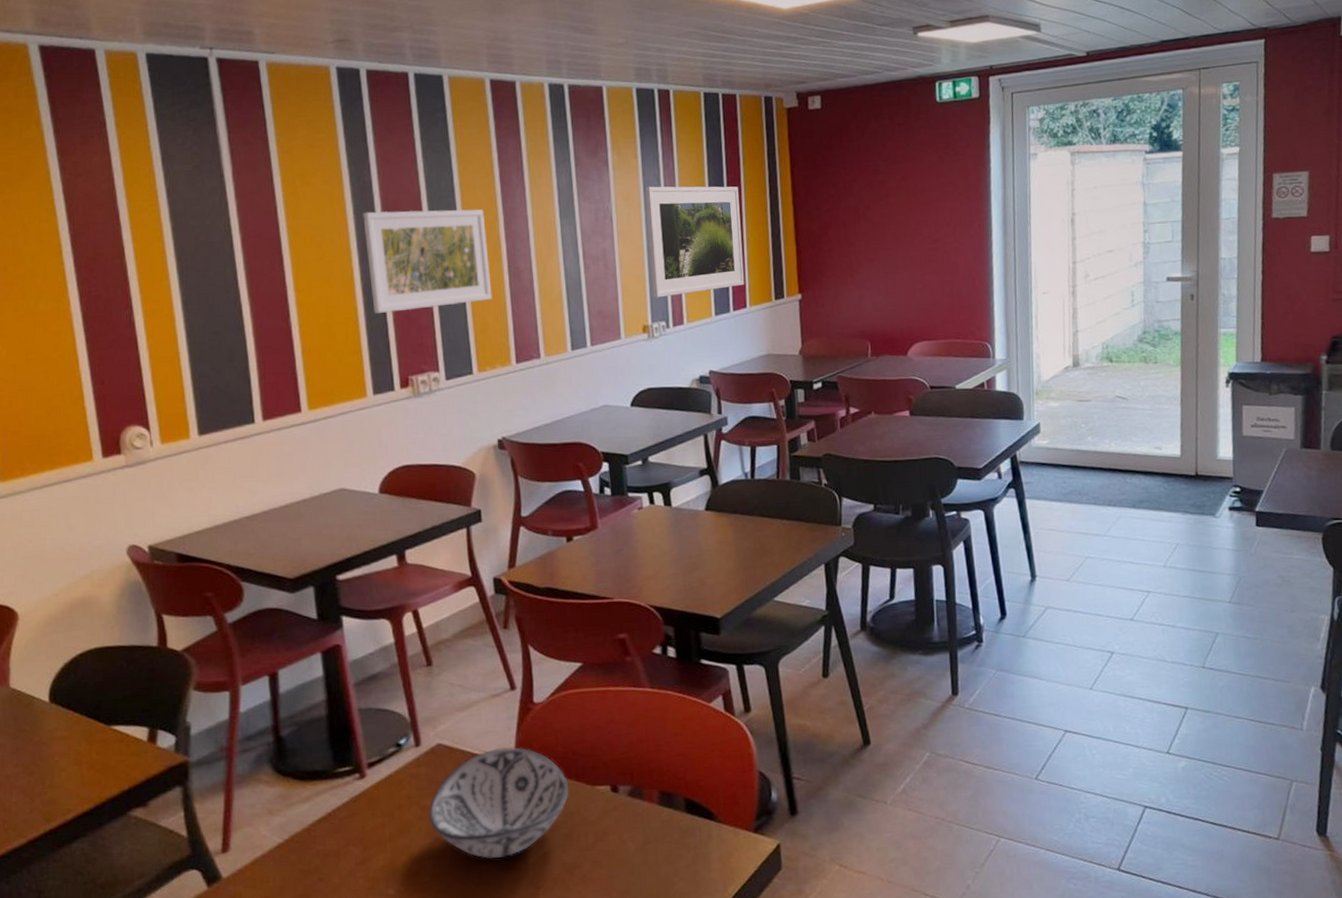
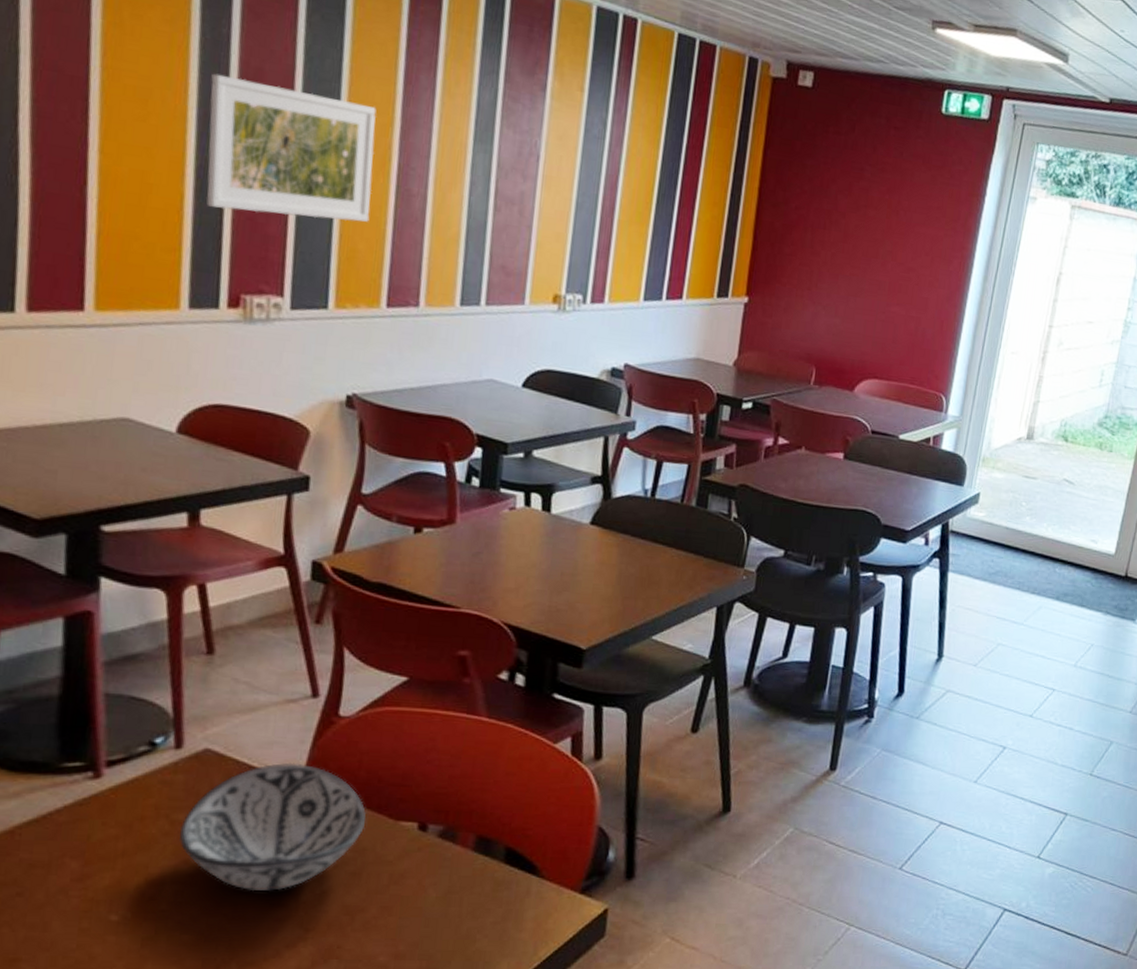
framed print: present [645,186,745,298] -> none [573,129,699,272]

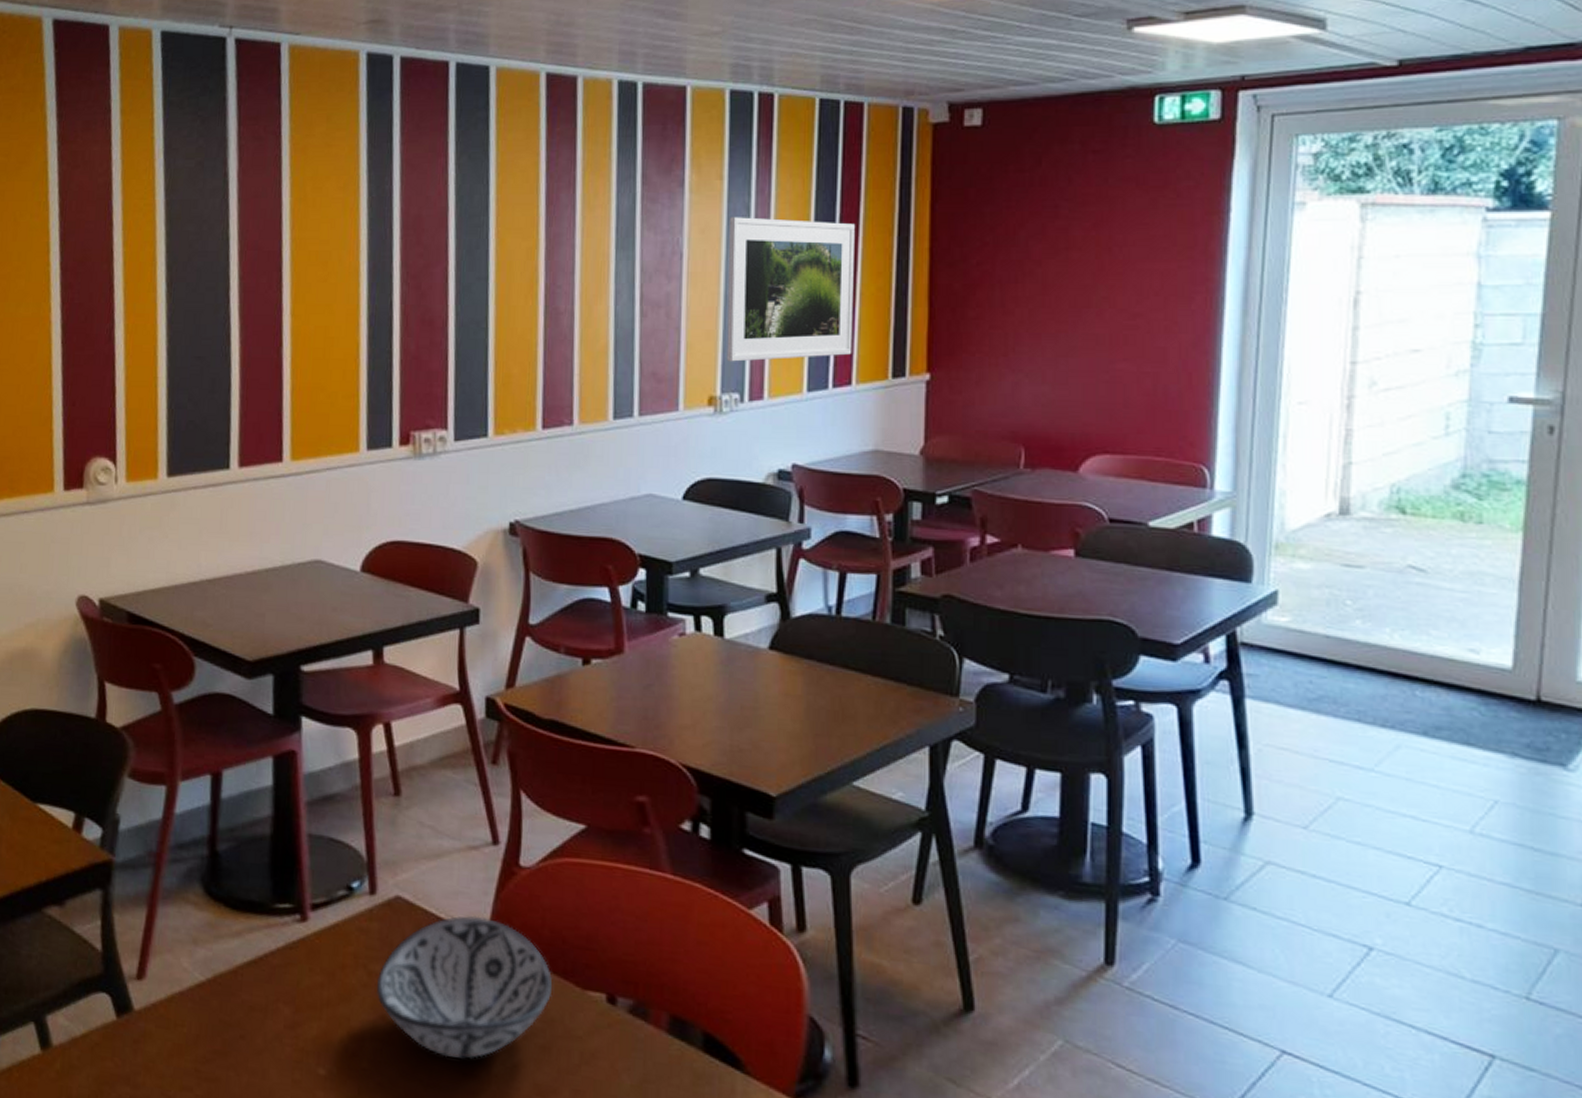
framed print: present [206,73,377,223] -> none [378,227,523,352]
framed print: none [573,129,699,272] -> present [726,217,856,362]

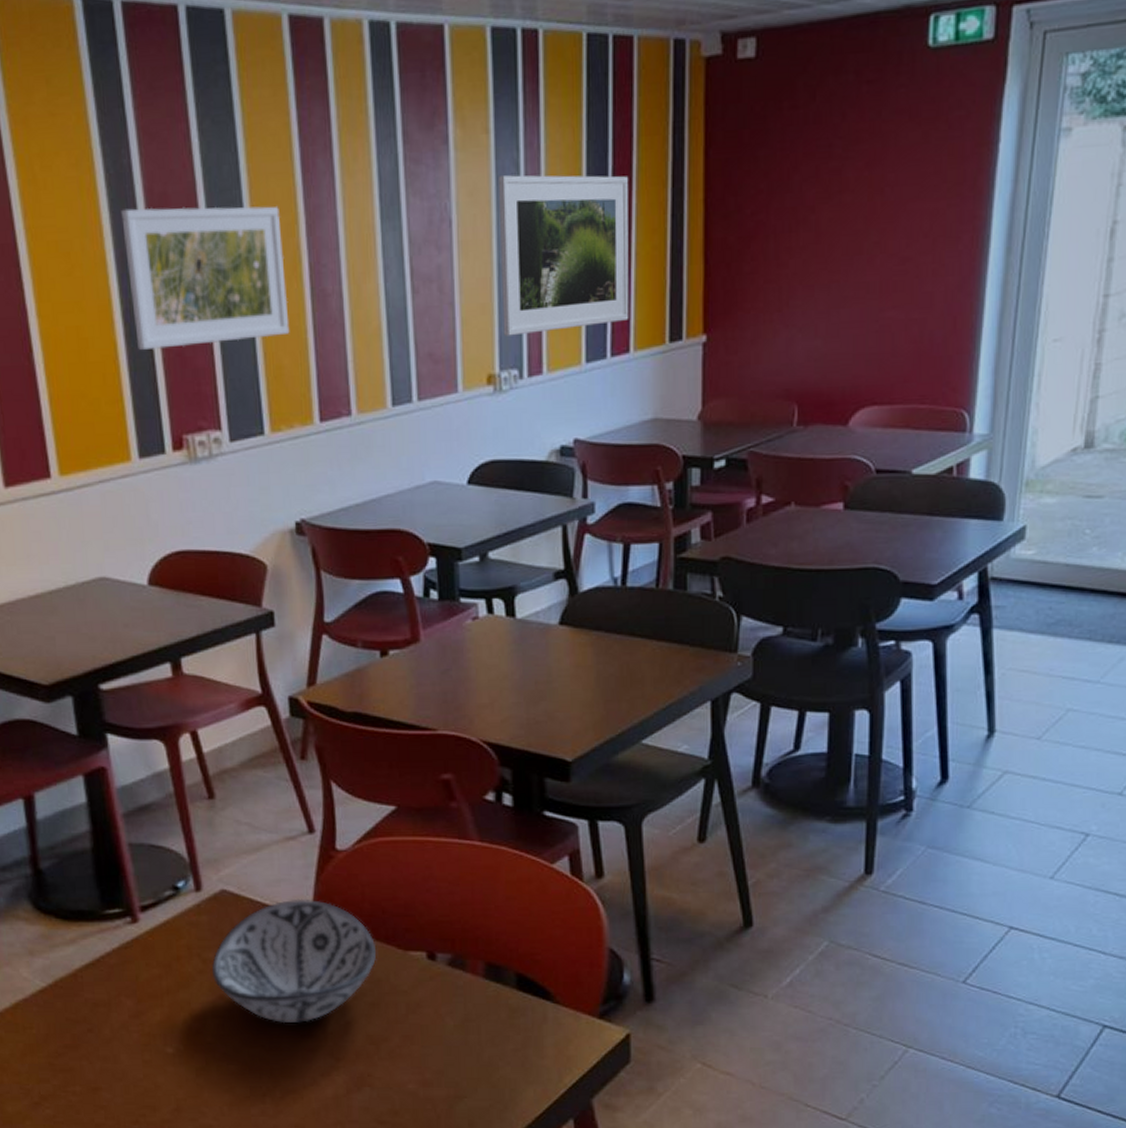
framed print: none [378,227,523,352] -> present [121,206,290,351]

